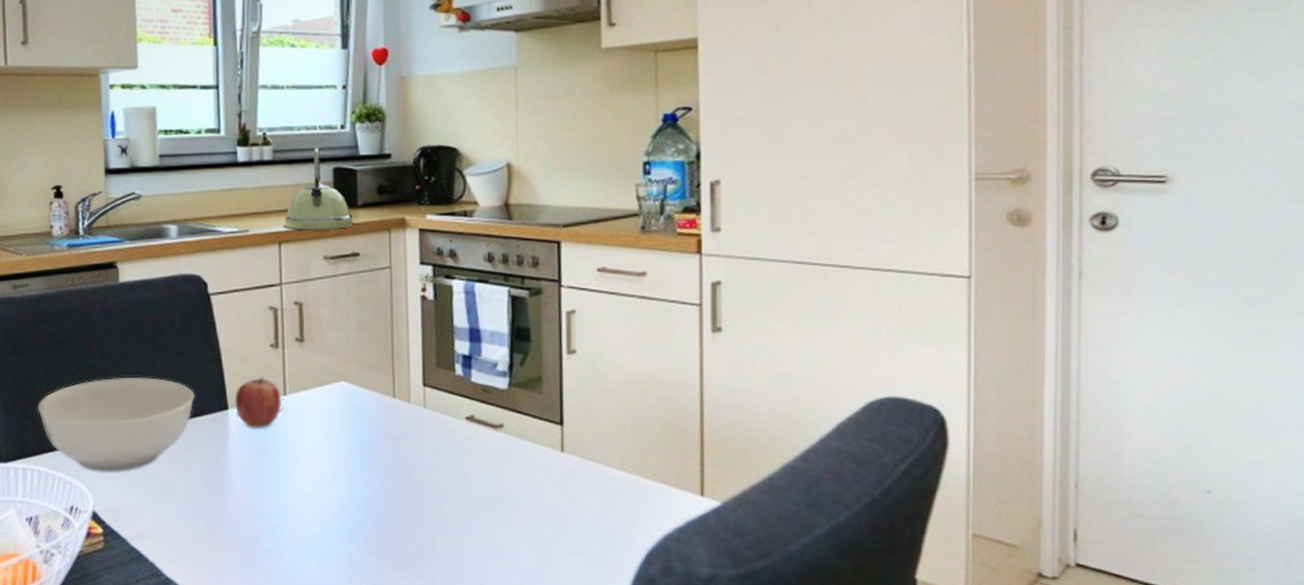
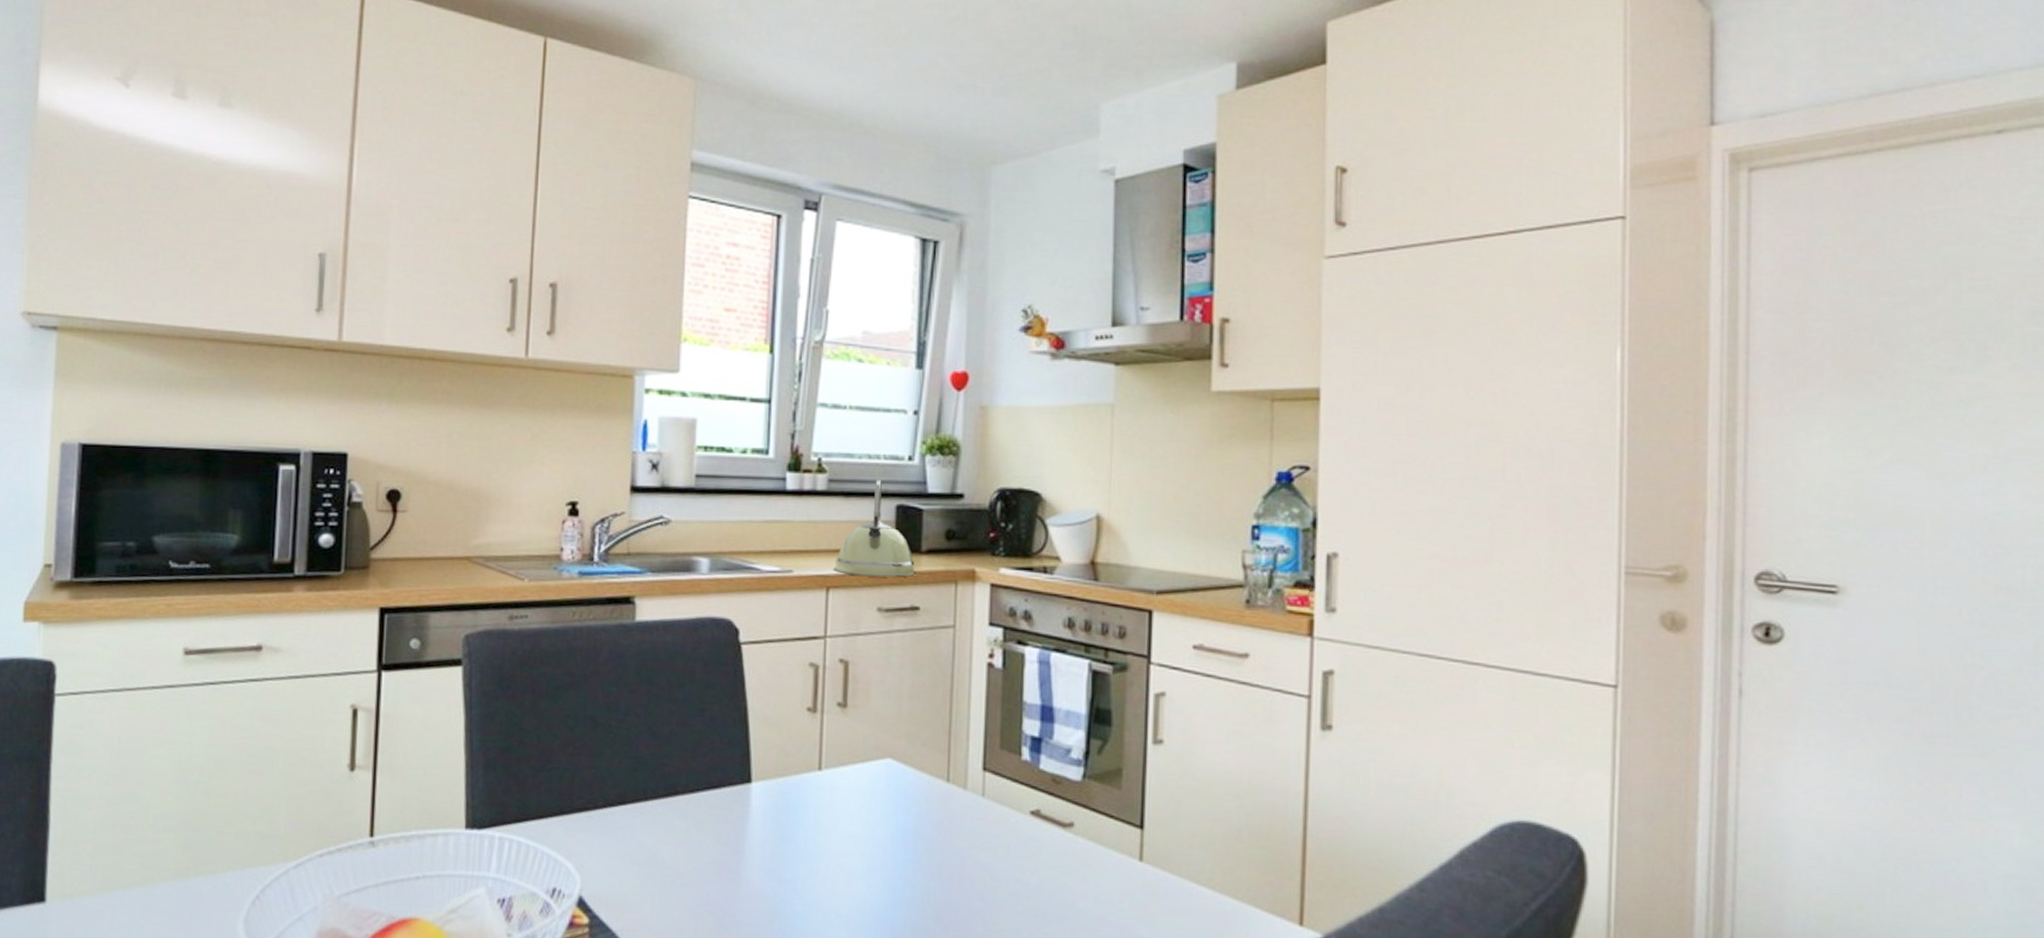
bowl: present [37,376,196,471] -> none [524,734,714,849]
fruit: present [235,377,281,428] -> none [760,746,815,807]

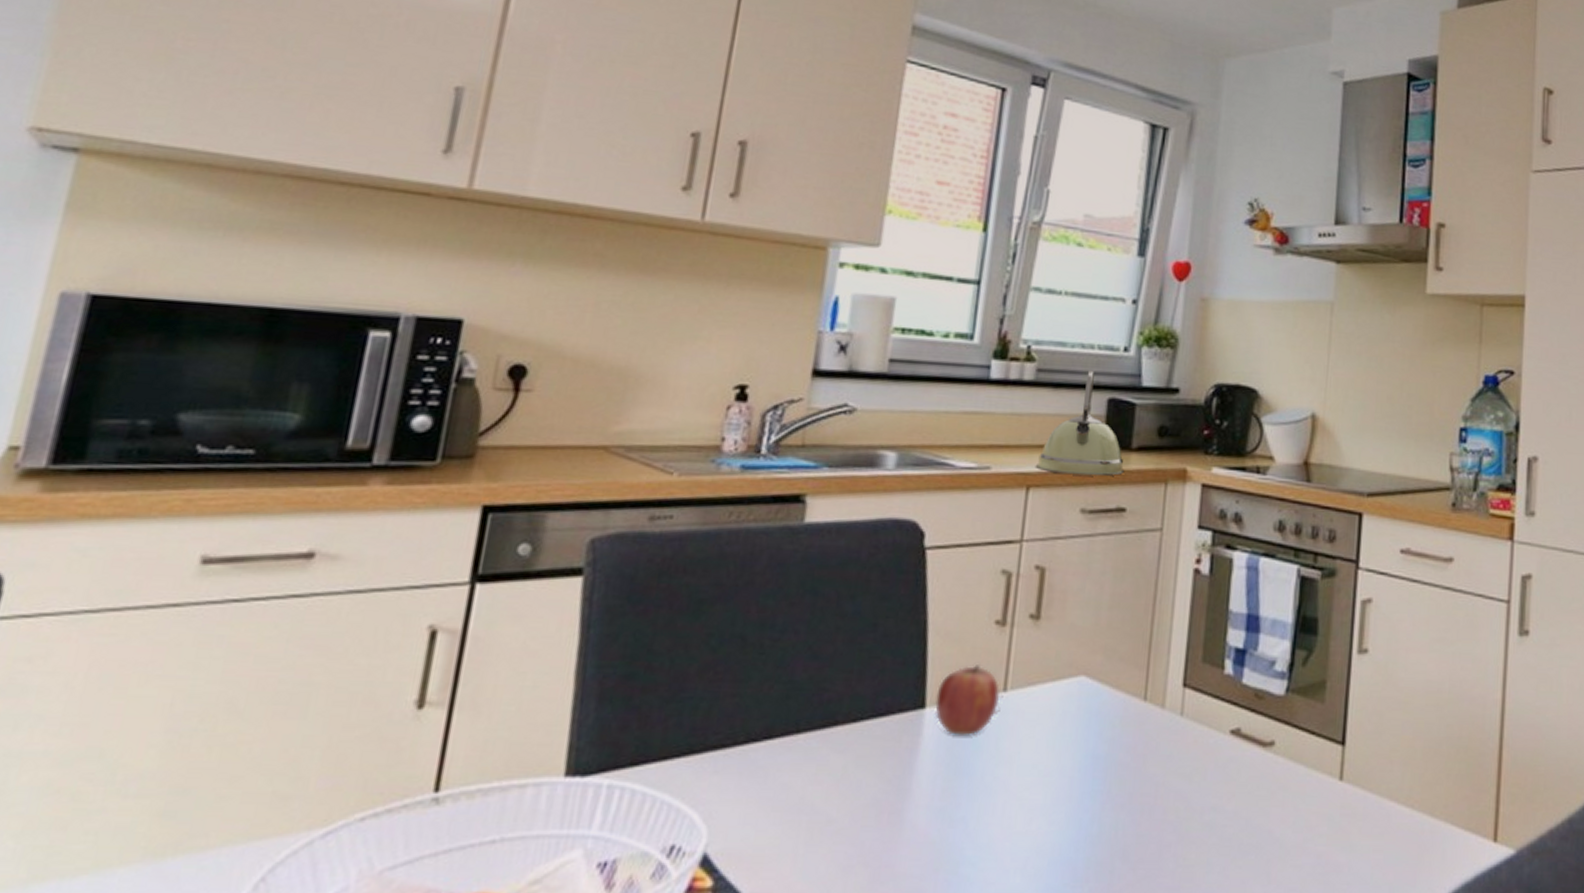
fruit: none [760,746,815,807] -> present [935,665,1000,735]

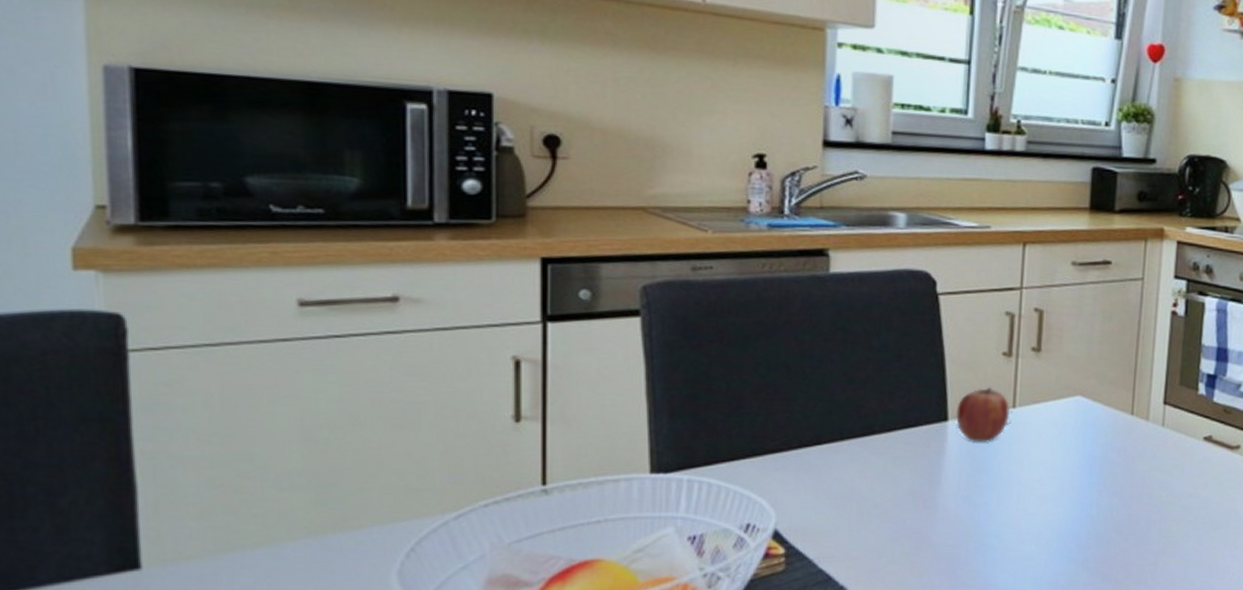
kettle: present [1036,370,1125,477] -> none [1031,142,1109,235]

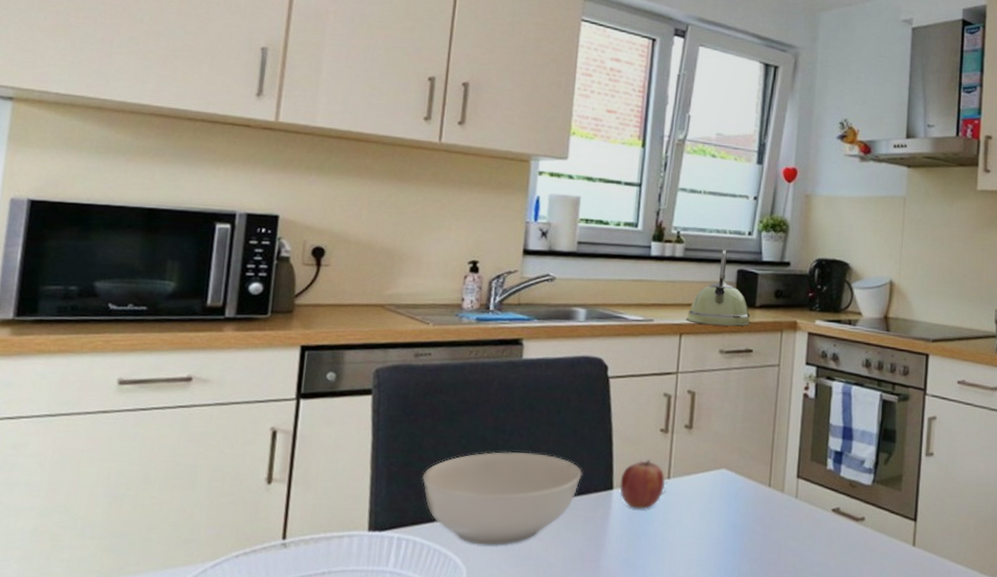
bowl: none [713,380,911,486] -> present [422,451,583,546]
kettle: none [1031,142,1109,235] -> present [686,249,751,327]

